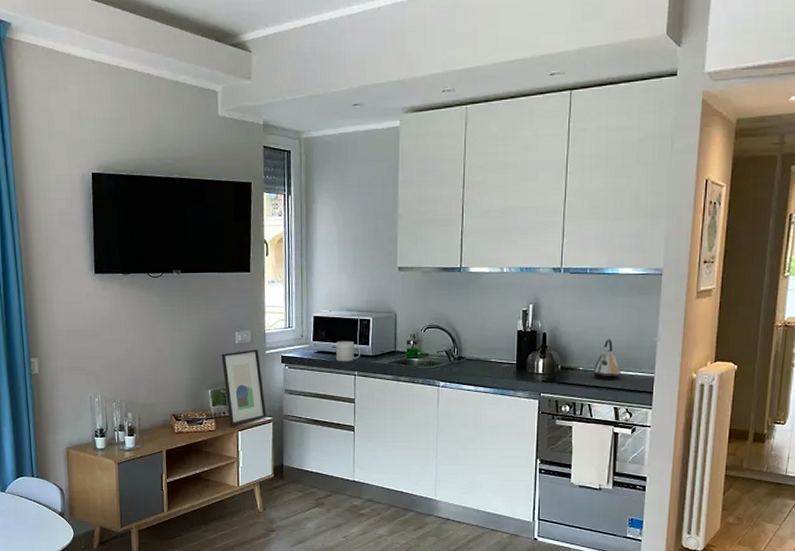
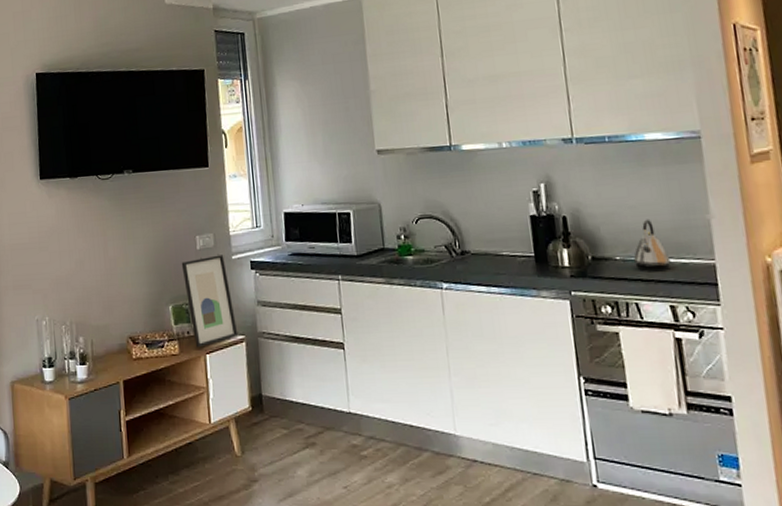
mug: present [335,341,360,362] -> none [312,239,343,265]

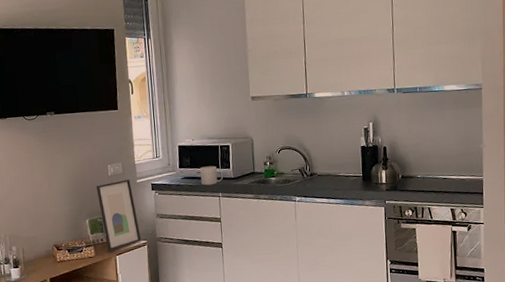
mug: none [312,239,343,265] -> present [199,166,223,186]
kettle: present [633,219,671,272] -> none [429,148,454,186]

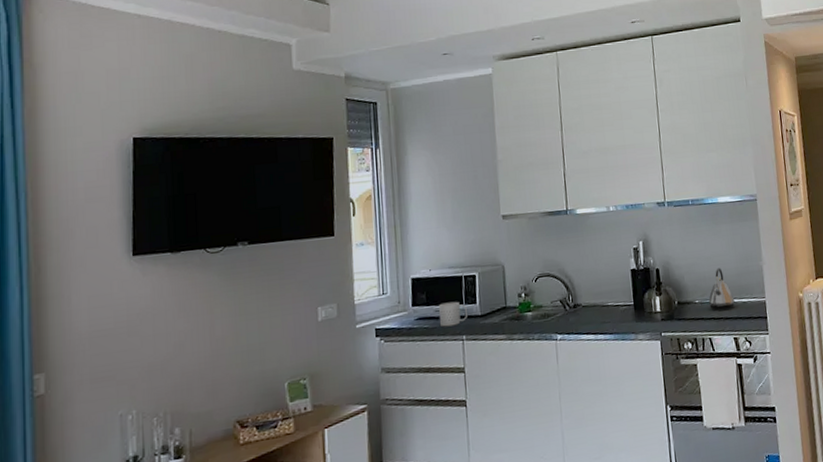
picture frame: present [96,178,142,251] -> none [300,324,360,423]
kettle: none [429,148,454,186] -> present [708,267,735,312]

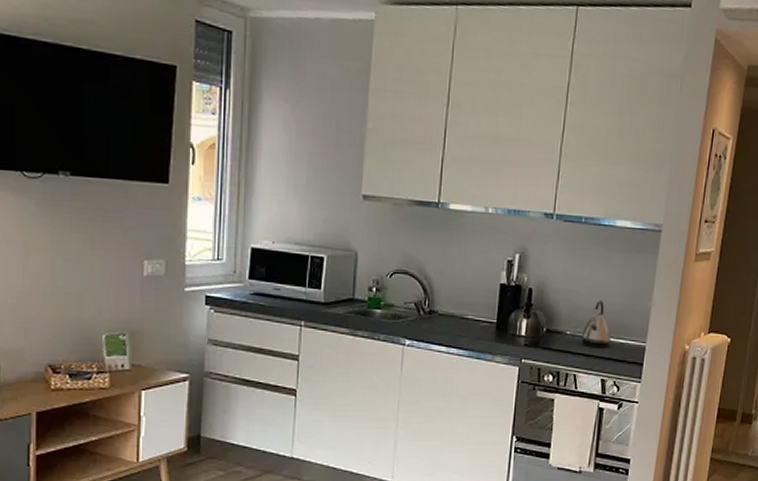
mug: present [438,301,467,327] -> none [277,281,309,309]

